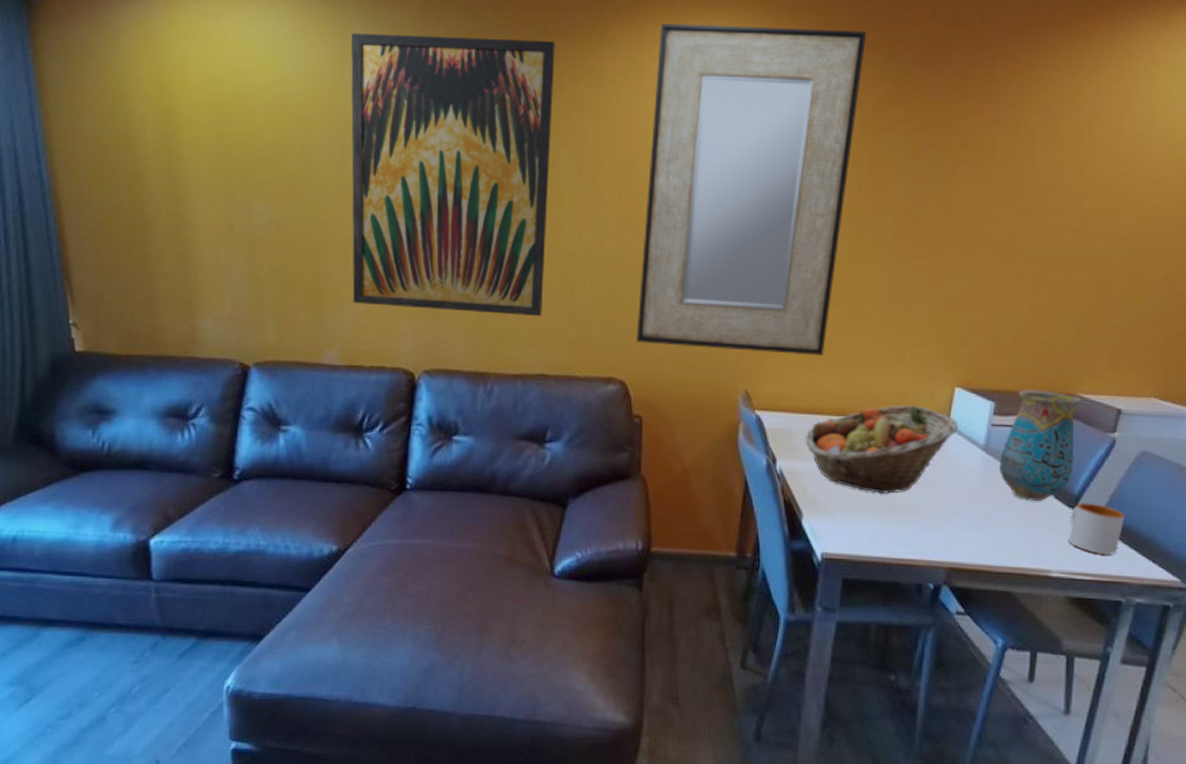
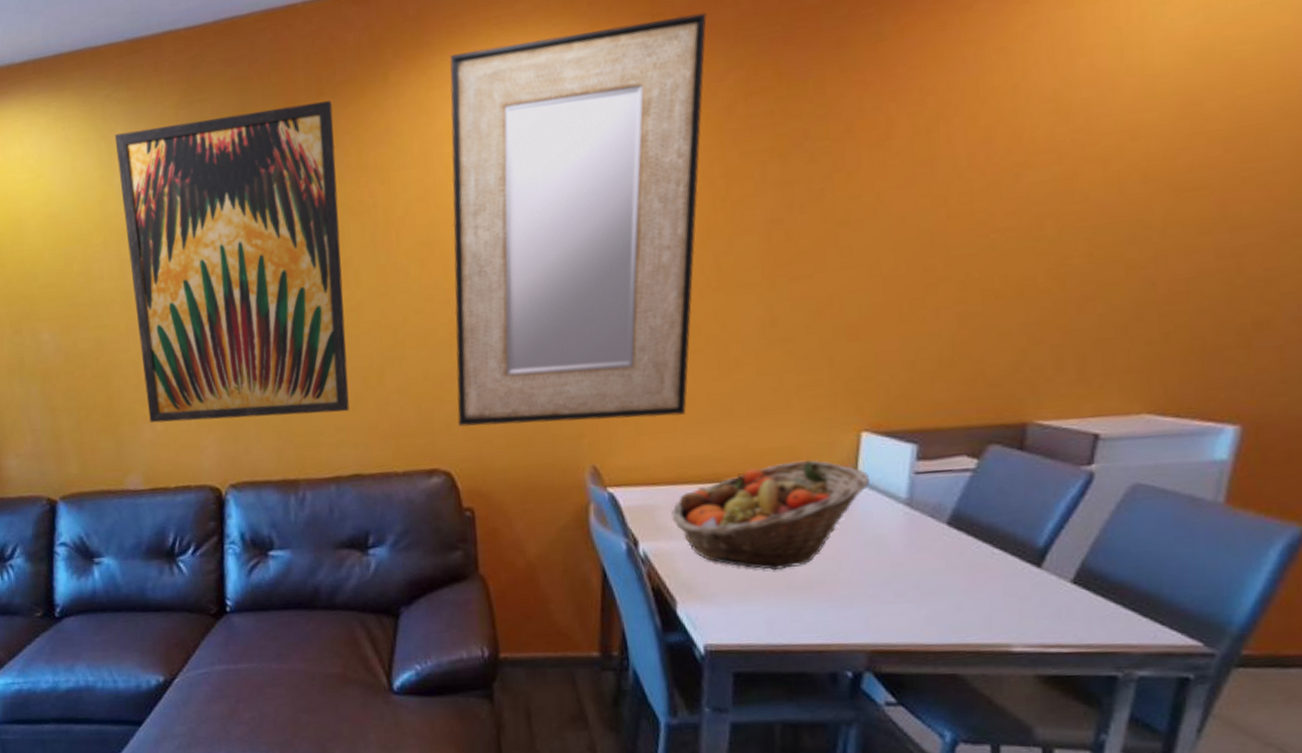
vase: present [1000,390,1081,501] -> none [930,422,1039,561]
mug: present [1069,502,1125,554] -> none [1034,555,1115,619]

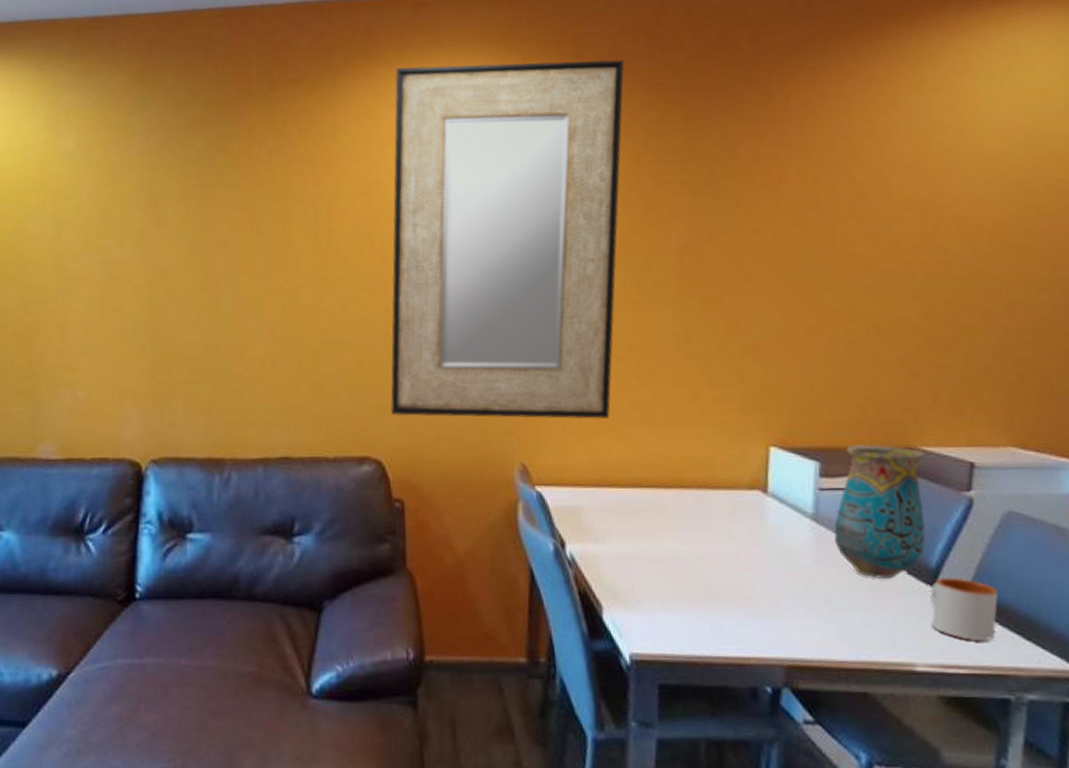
wall art: present [114,101,350,423] -> none [63,94,283,392]
fruit basket: present [671,460,869,571] -> none [597,470,779,579]
vase: none [930,422,1039,561] -> present [834,445,926,578]
mug: none [1034,555,1115,619] -> present [929,576,999,641]

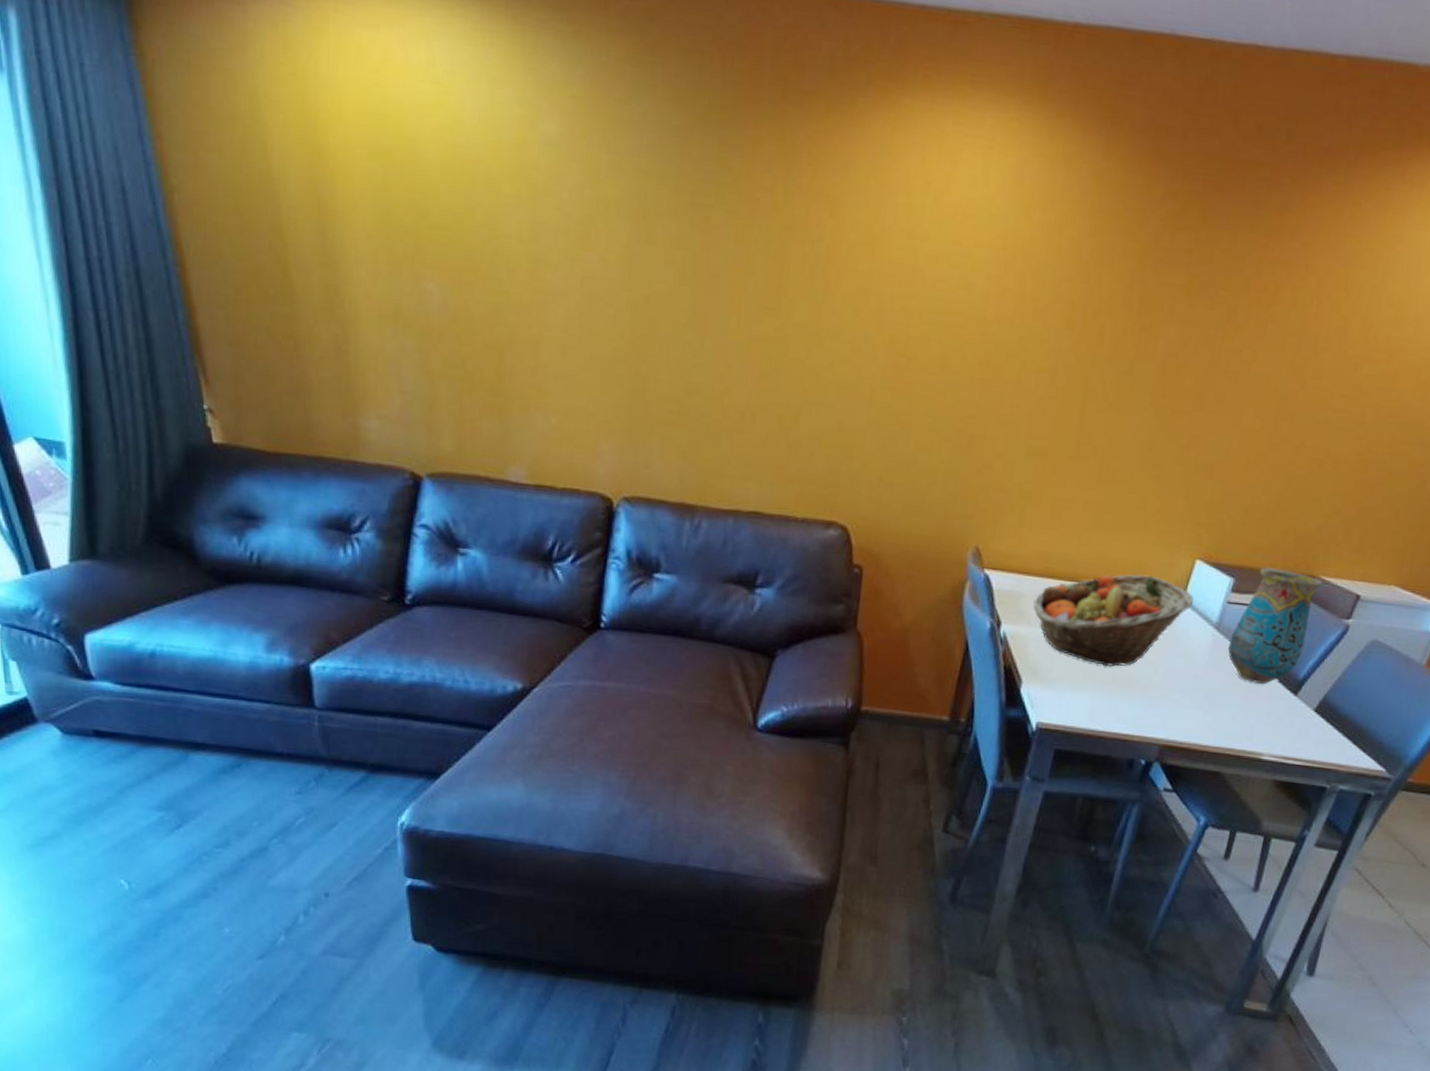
home mirror: present [390,59,624,420] -> none [862,101,1158,515]
fruit basket: none [597,470,779,579] -> present [1033,574,1194,667]
mug: present [929,576,999,641] -> none [1285,687,1345,741]

